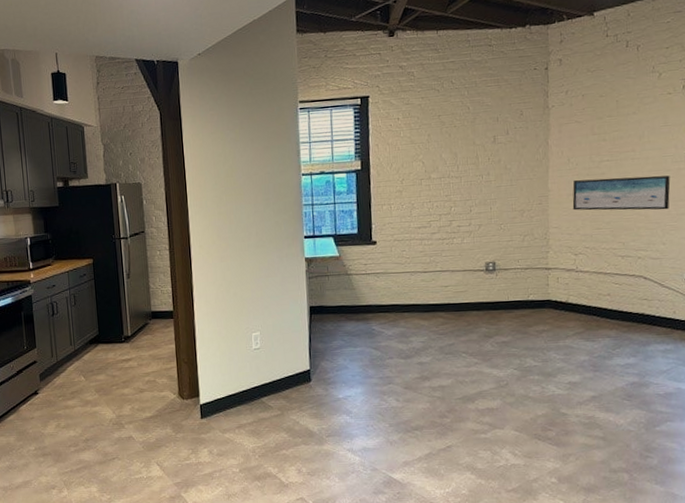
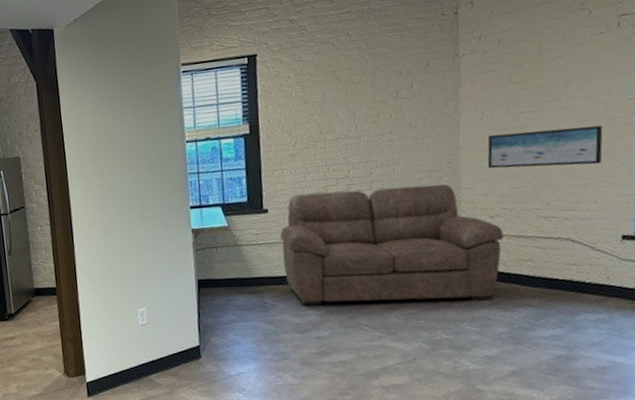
sofa: none [387,223,586,333] -> present [280,184,504,306]

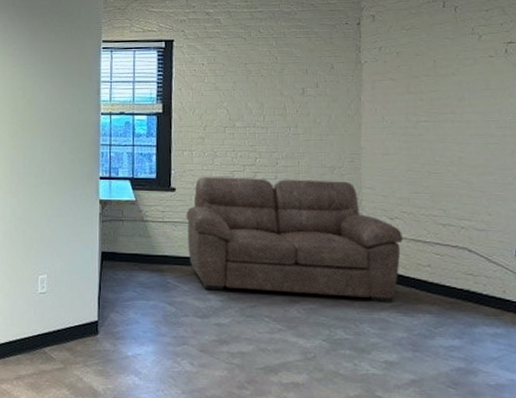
wall art: present [487,125,603,169] -> none [387,139,495,178]

